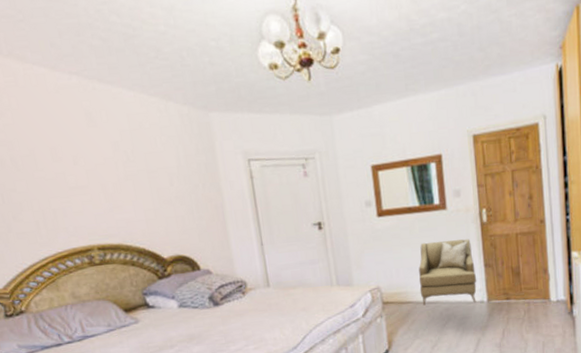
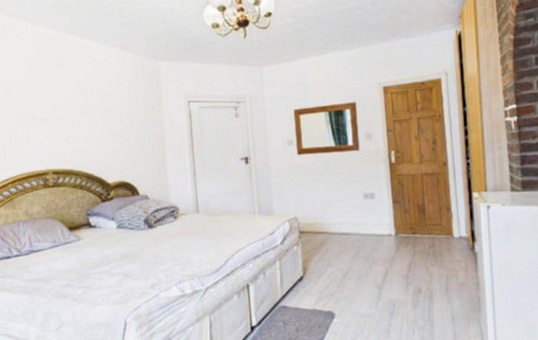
armchair: present [418,239,477,306] -> none [333,177,386,236]

